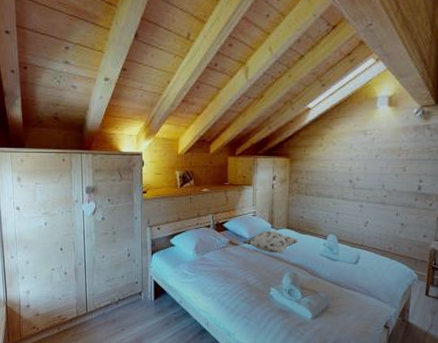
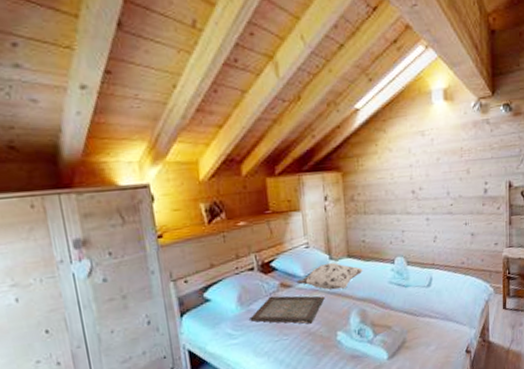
serving tray: none [202,250,264,277] -> present [250,295,325,324]

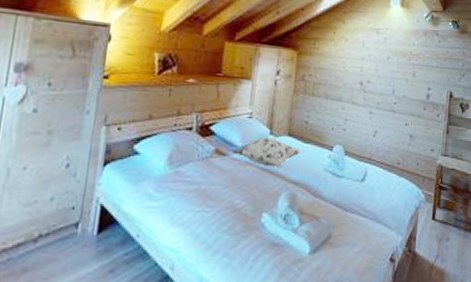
serving tray: present [250,295,325,324] -> none [175,161,257,199]

